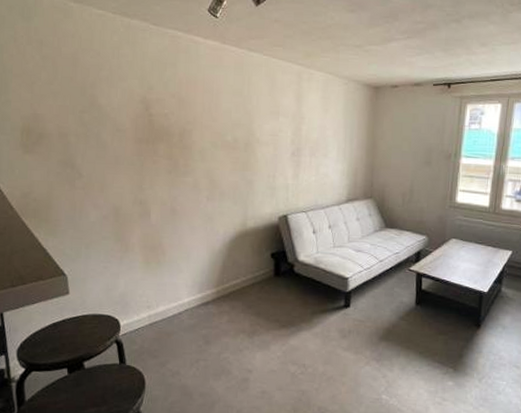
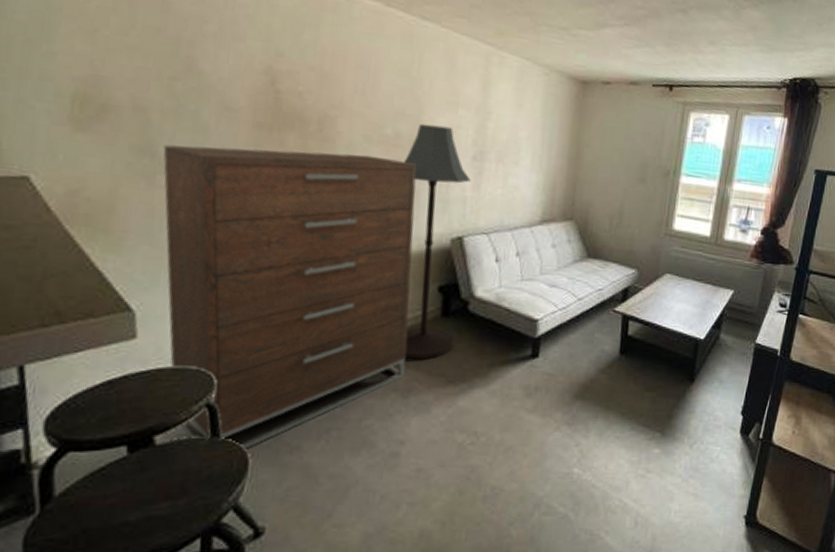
dresser: none [79,157,251,374] -> present [163,145,417,451]
floor lamp: none [242,130,291,310] -> present [405,123,471,361]

